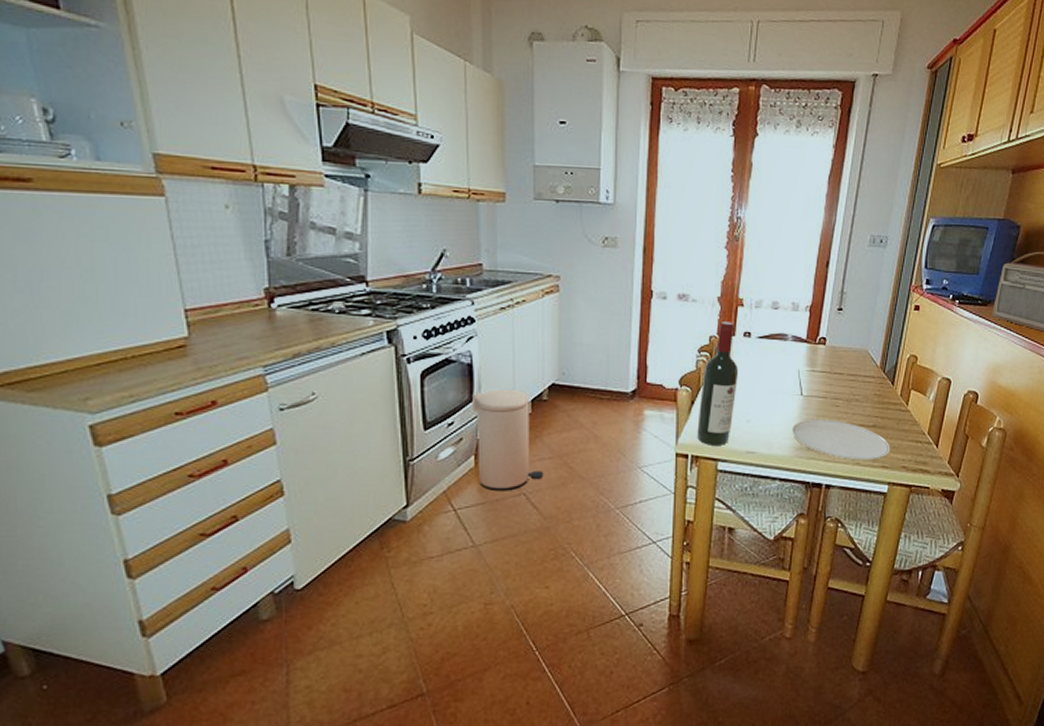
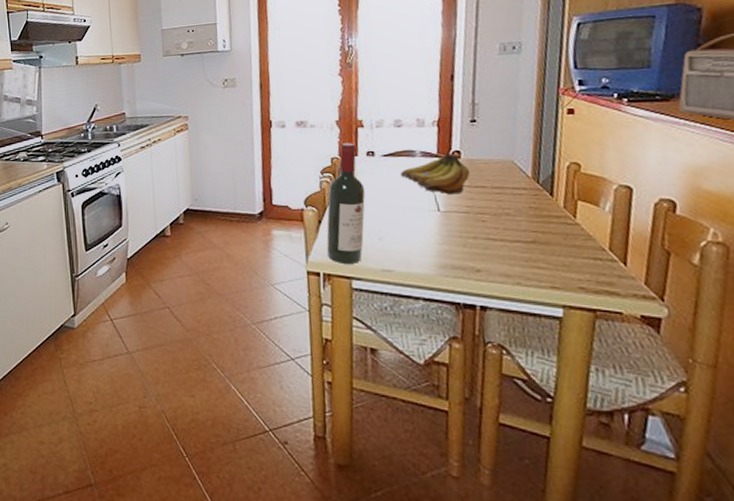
pedal bin: present [473,389,544,492] -> none [122,215,184,305]
fruit: none [772,340,832,380] -> present [400,154,471,195]
plate: present [792,419,891,461] -> none [432,235,560,281]

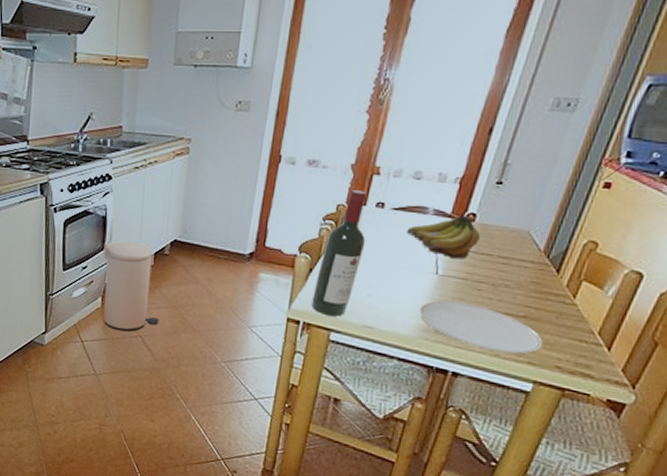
pedal bin: none [122,215,184,305] -> present [103,240,159,332]
plate: none [432,235,560,281] -> present [419,300,544,355]

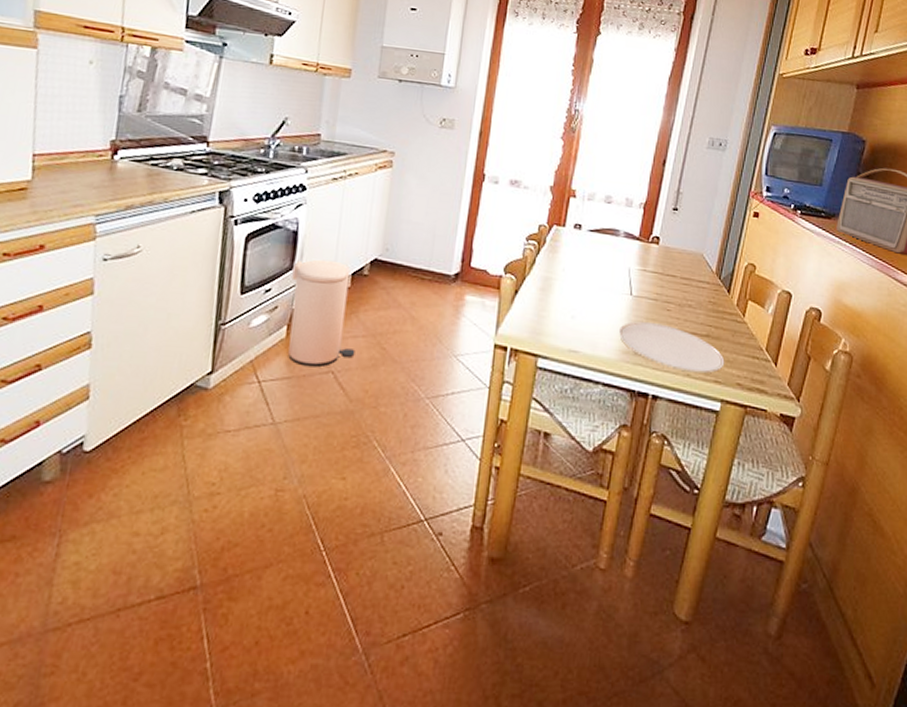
wine bottle: present [312,190,367,316] -> none [518,211,567,341]
fruit: present [406,215,481,260] -> none [602,238,665,281]

